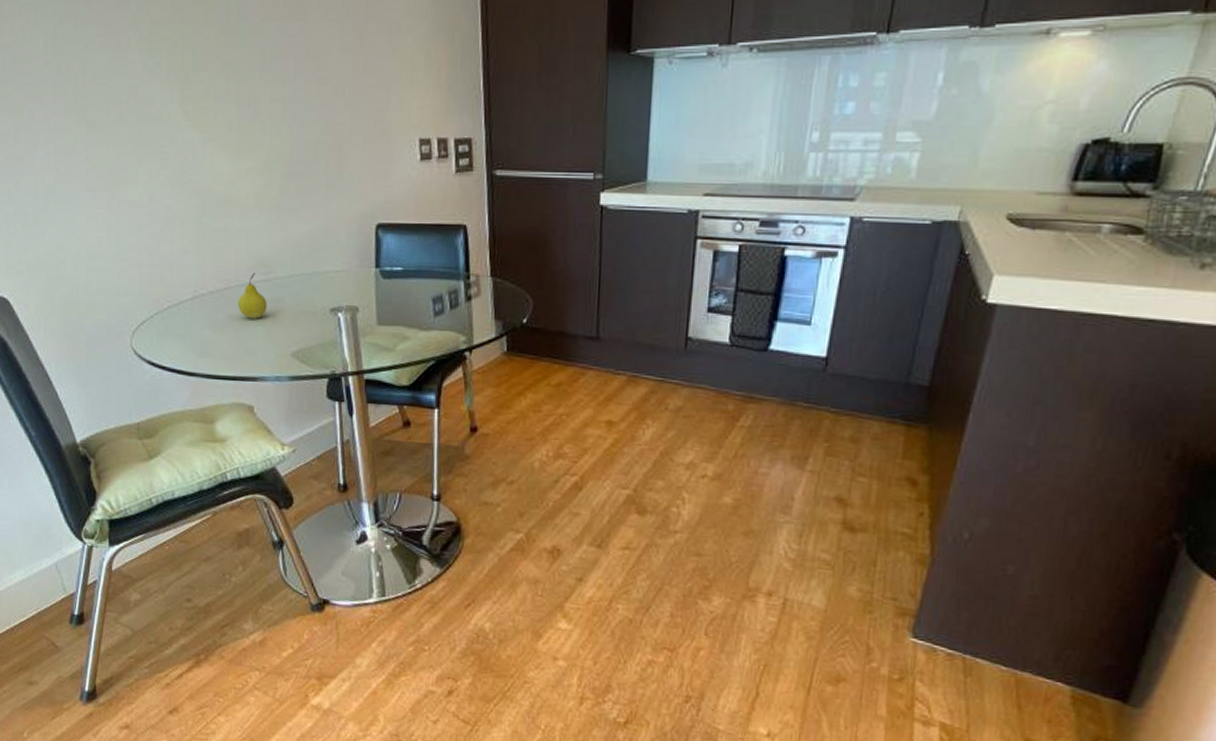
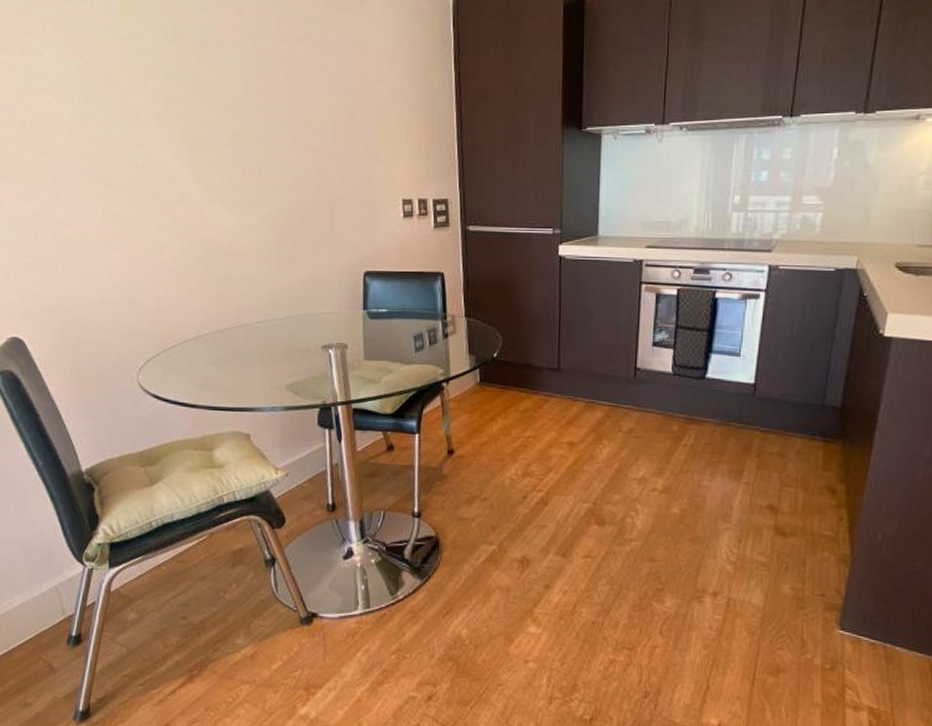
fruit: present [238,273,267,319] -> none [238,315,265,356]

